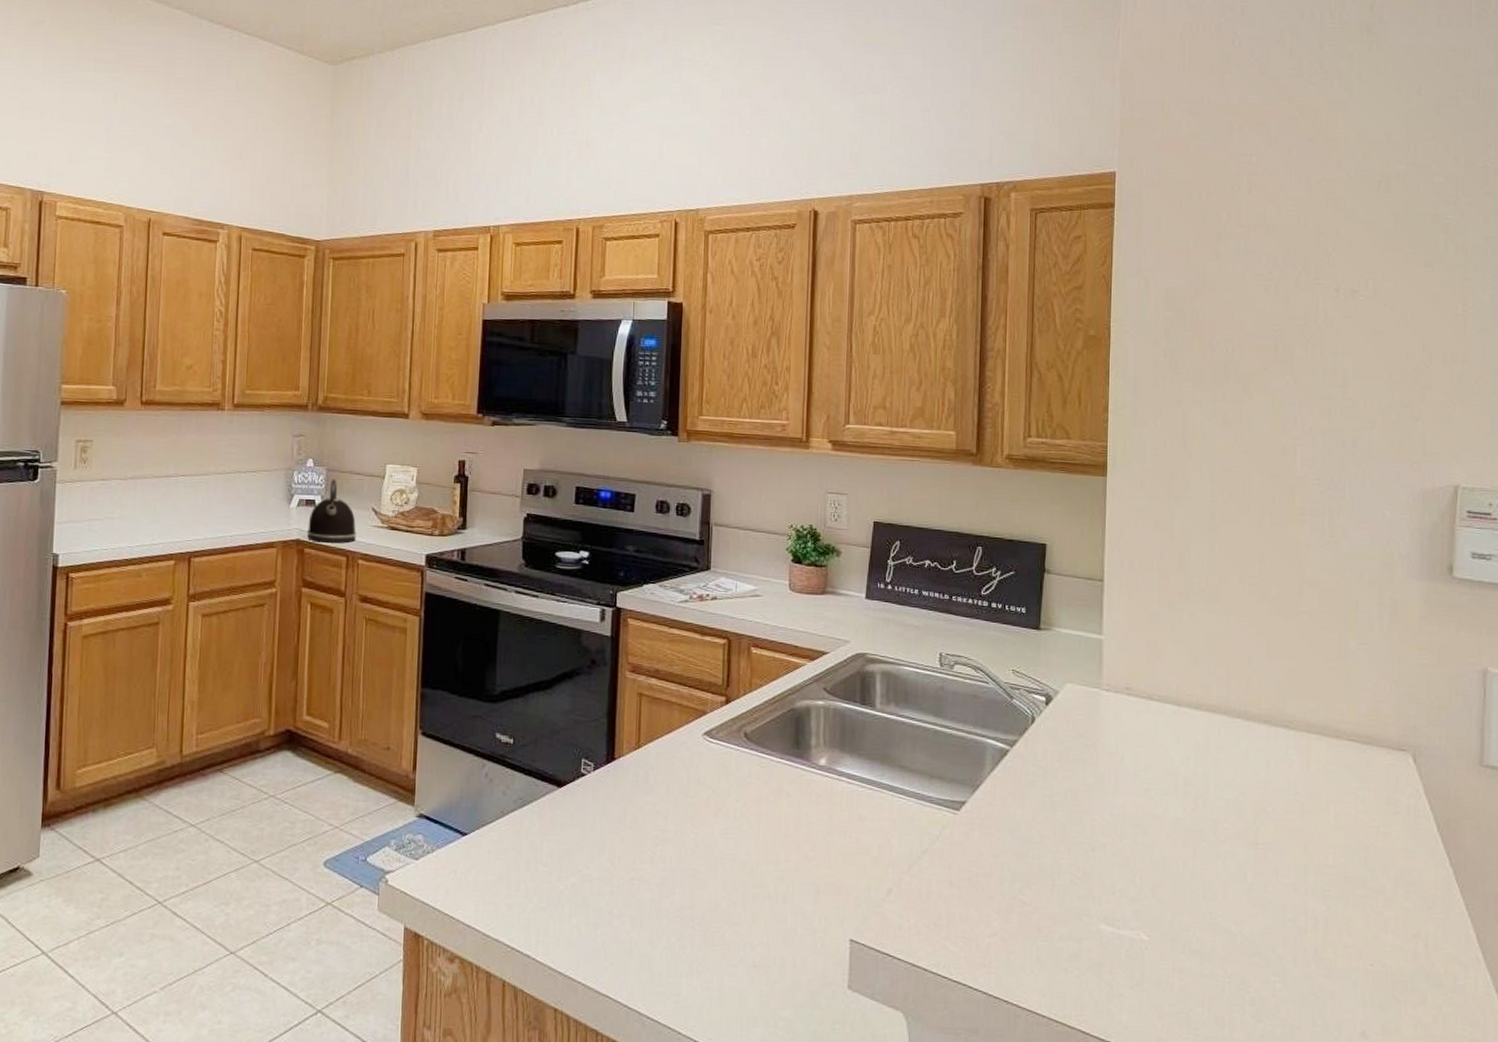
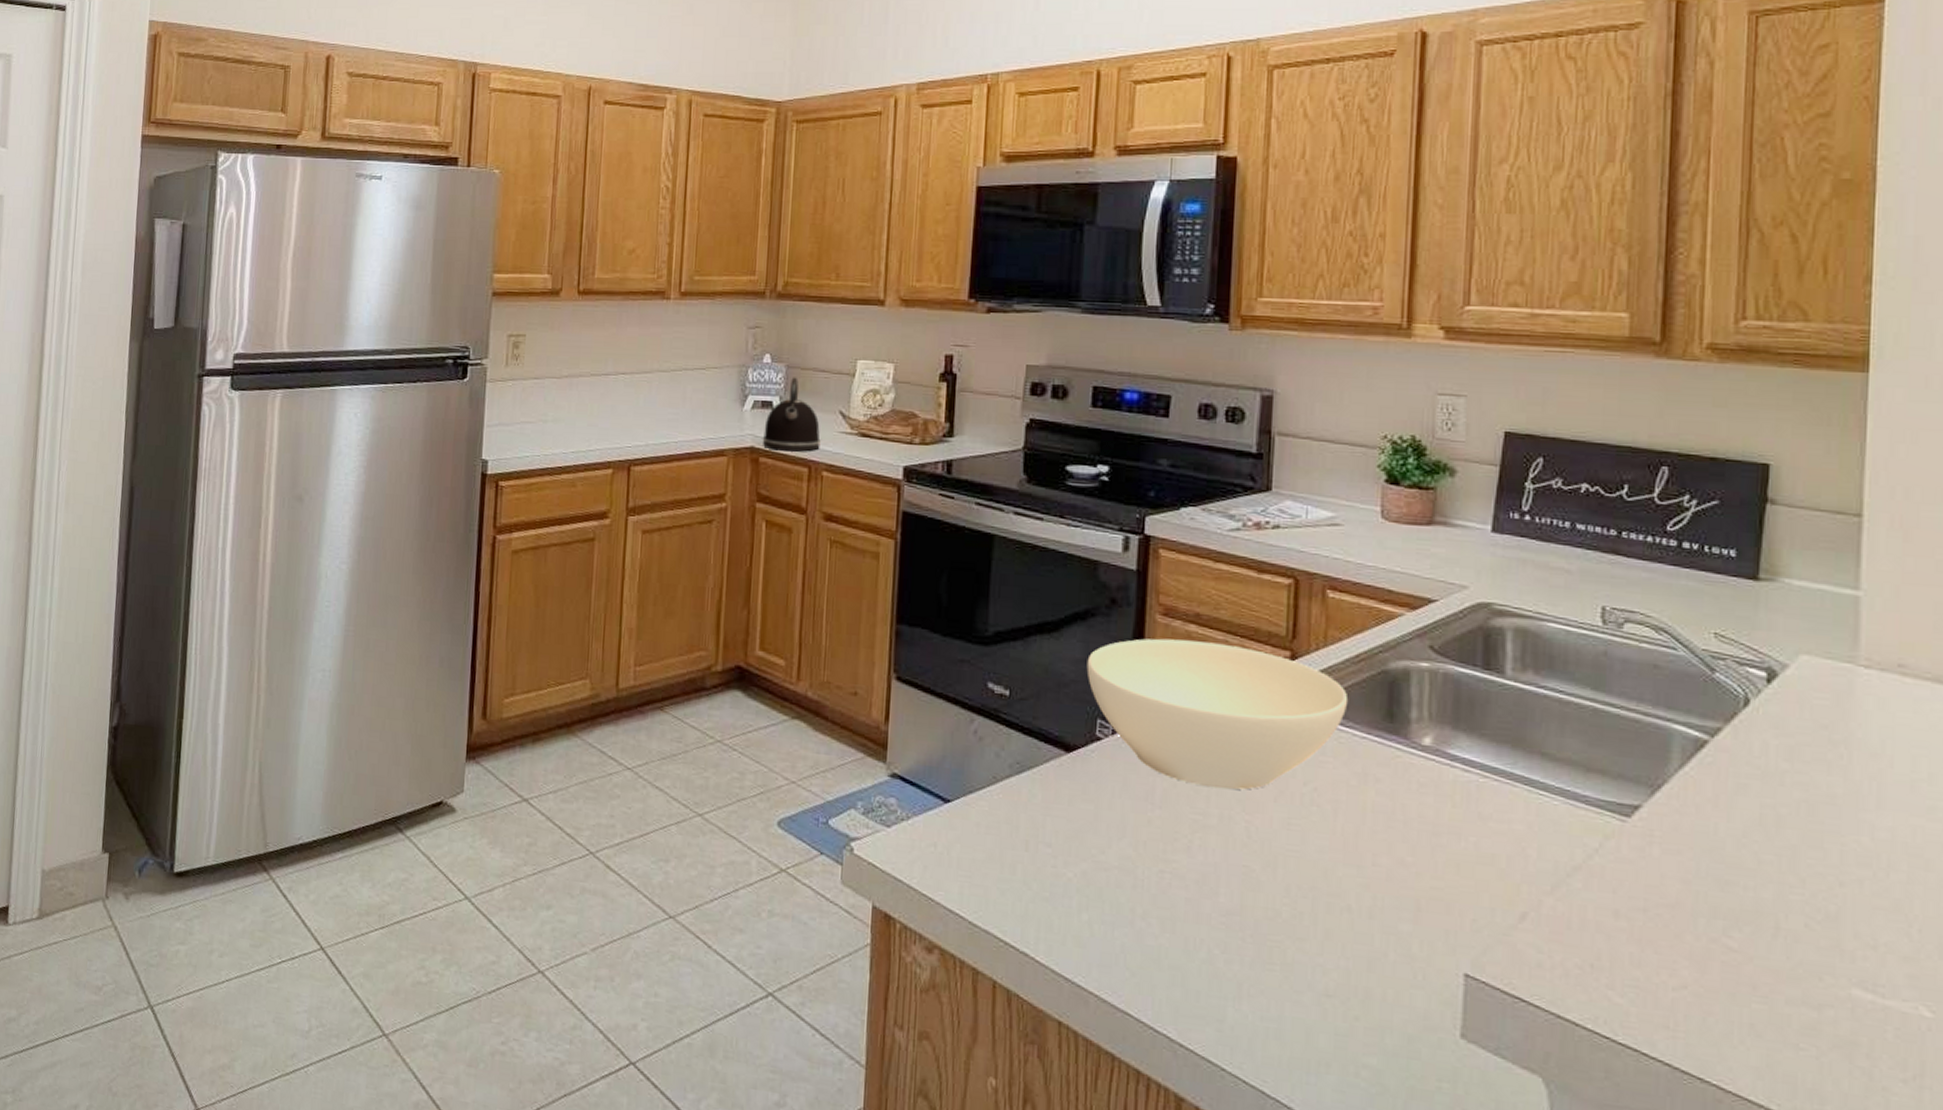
bowl: none [573,691,767,810] -> present [1086,638,1349,790]

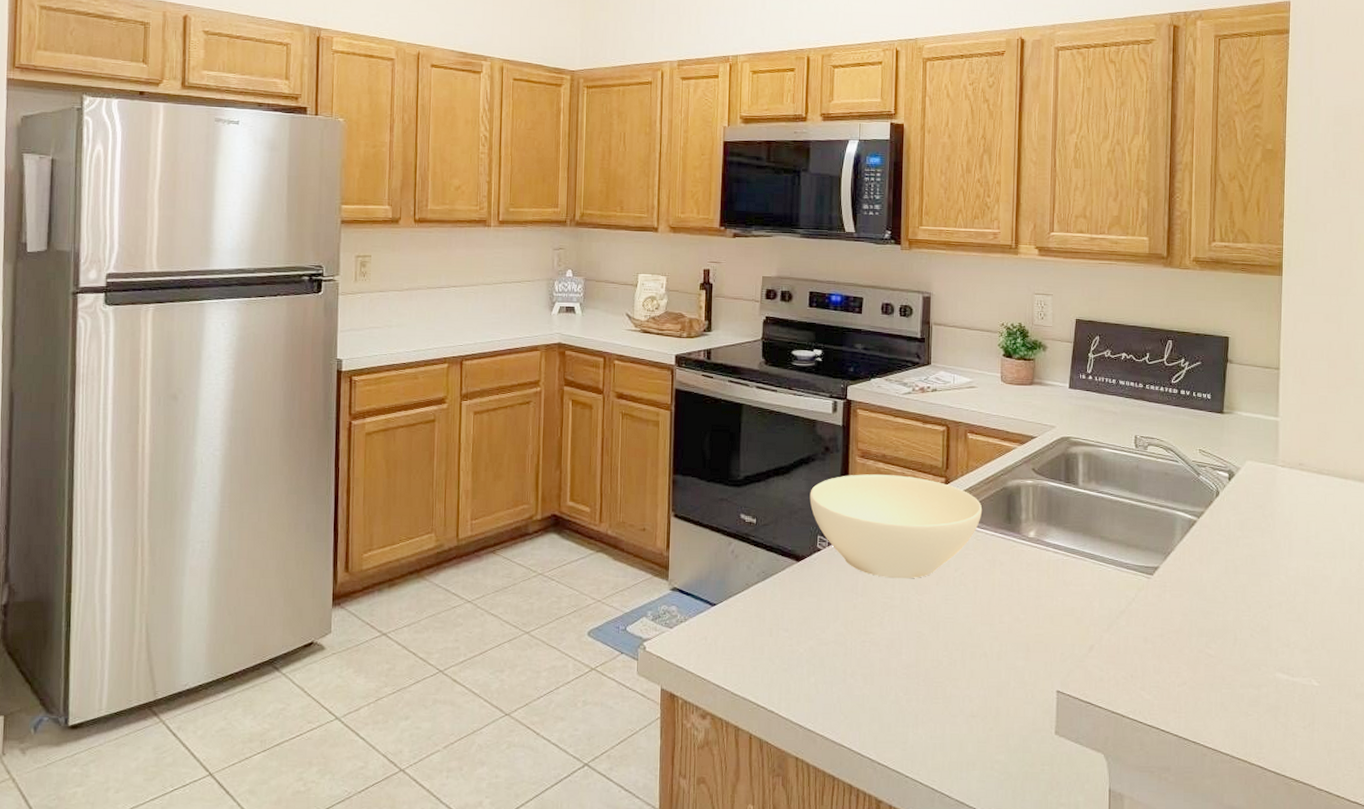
kettle: present [762,377,821,452] -> none [567,287,612,346]

